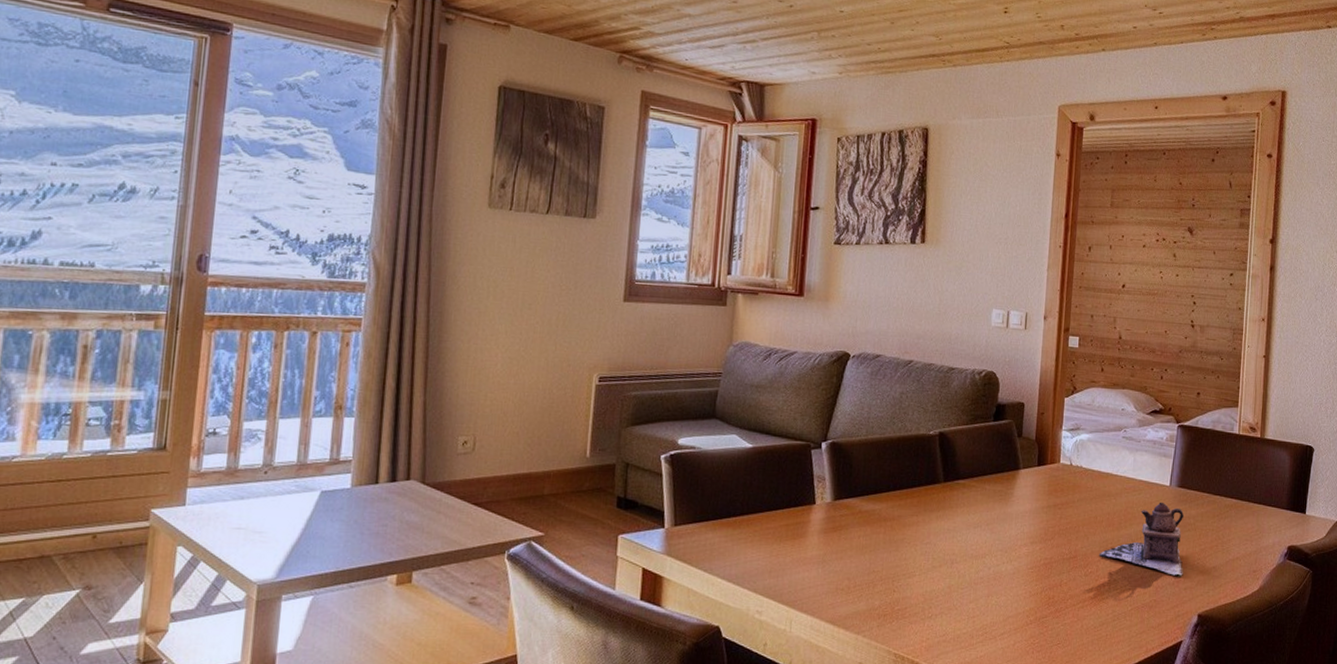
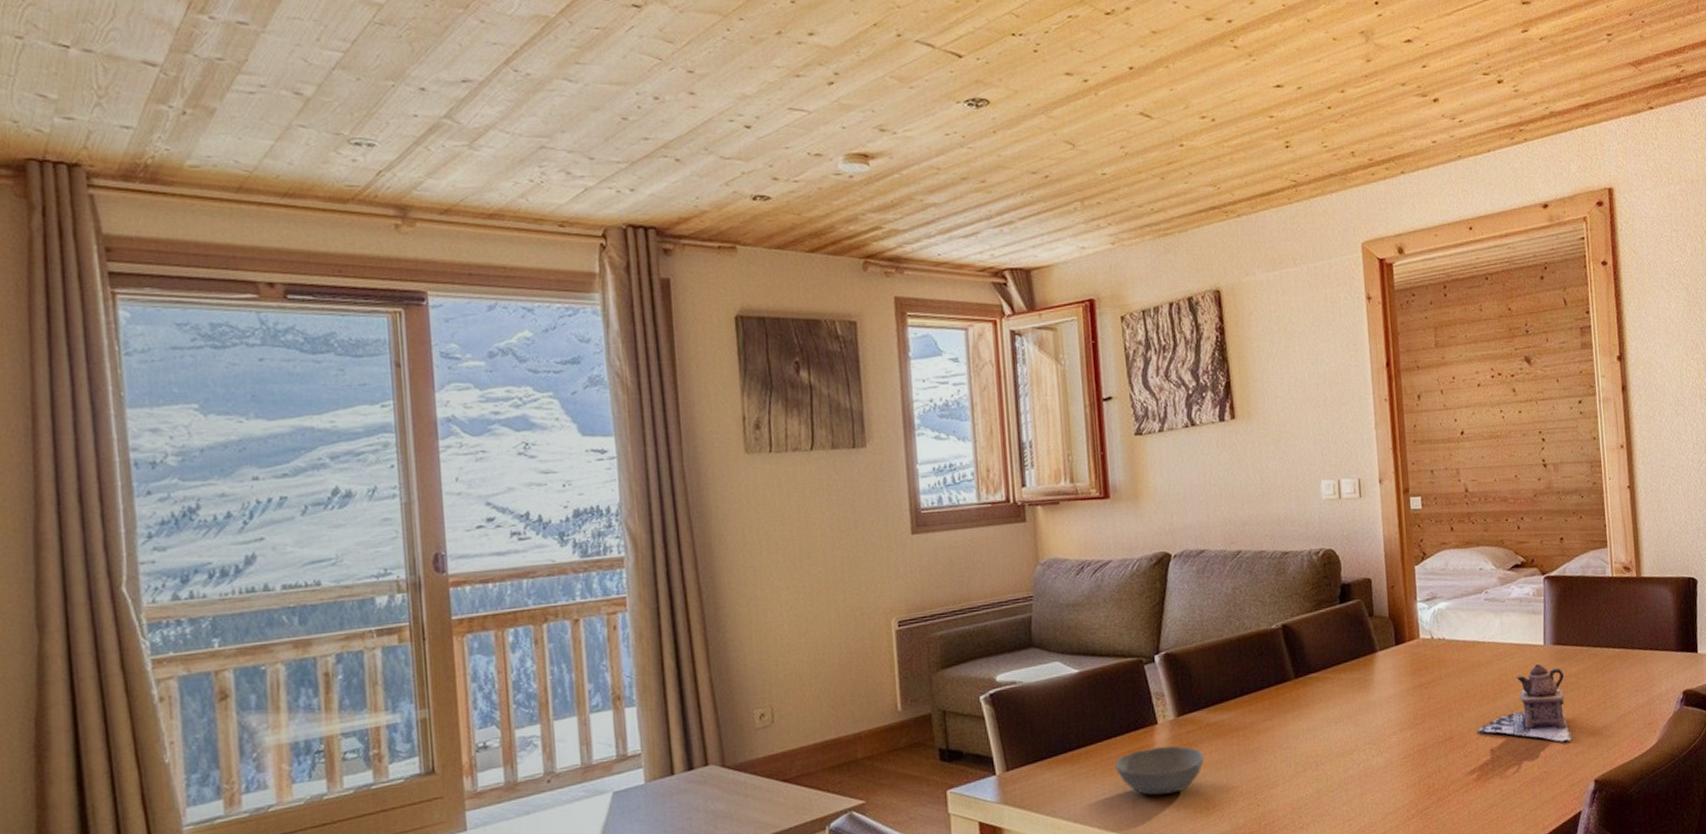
bowl: none [772,525,852,569] -> present [1115,745,1204,796]

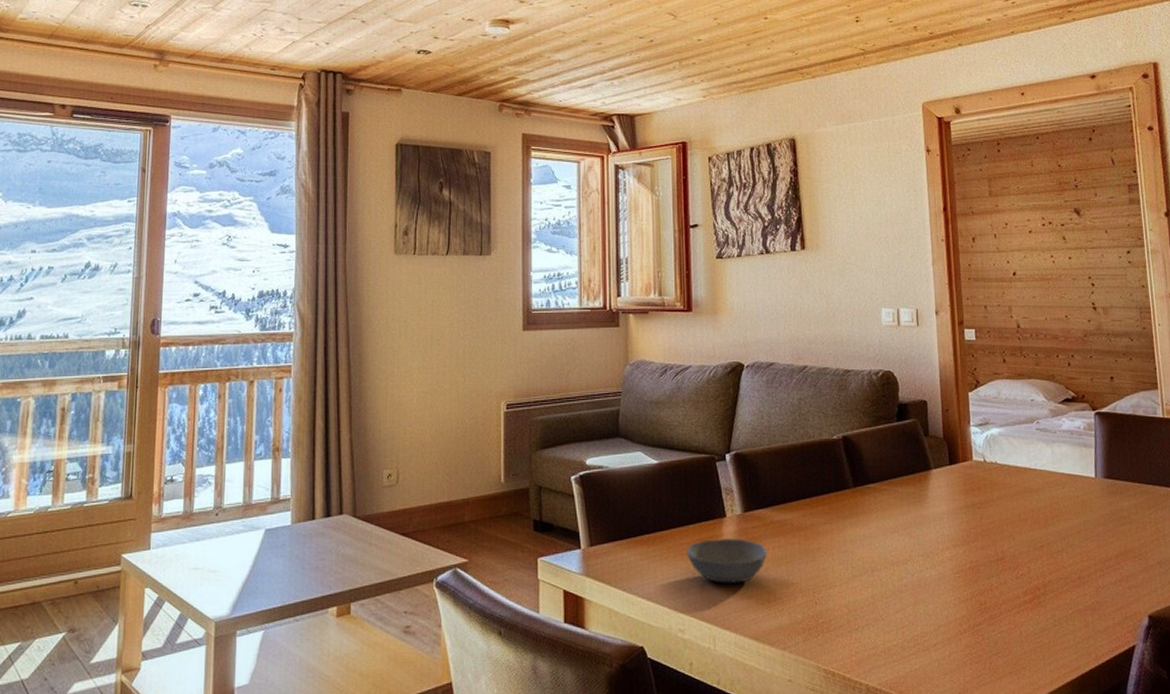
teapot: present [1476,663,1572,743] -> none [1028,495,1125,575]

